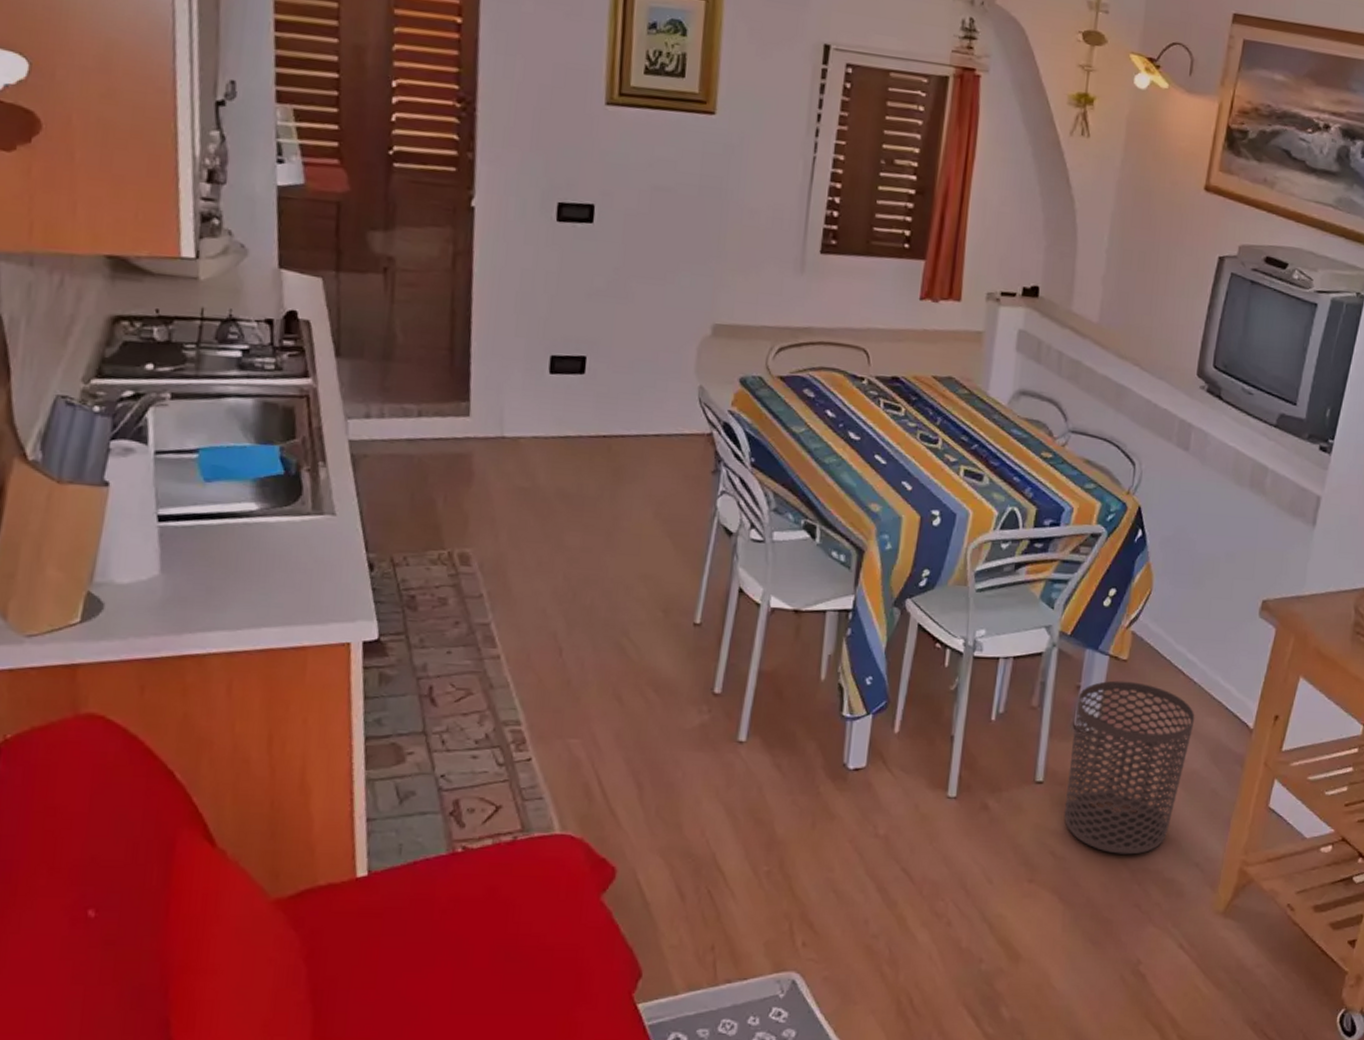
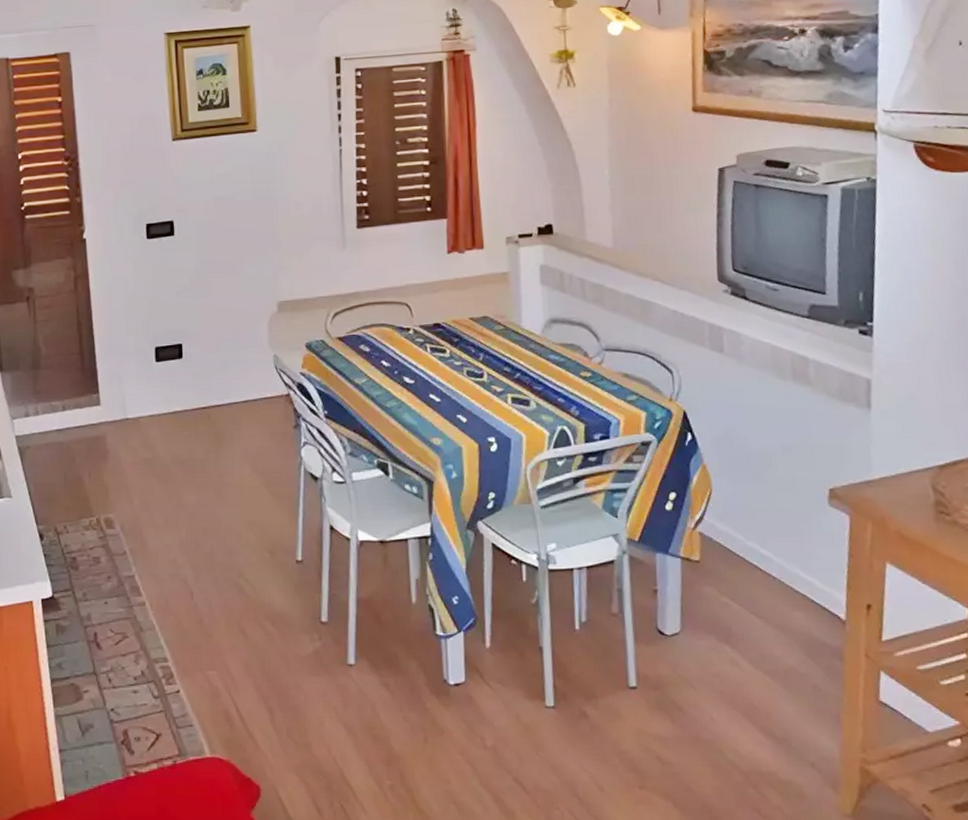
waste bin: present [1064,680,1195,855] -> none [657,581,781,757]

